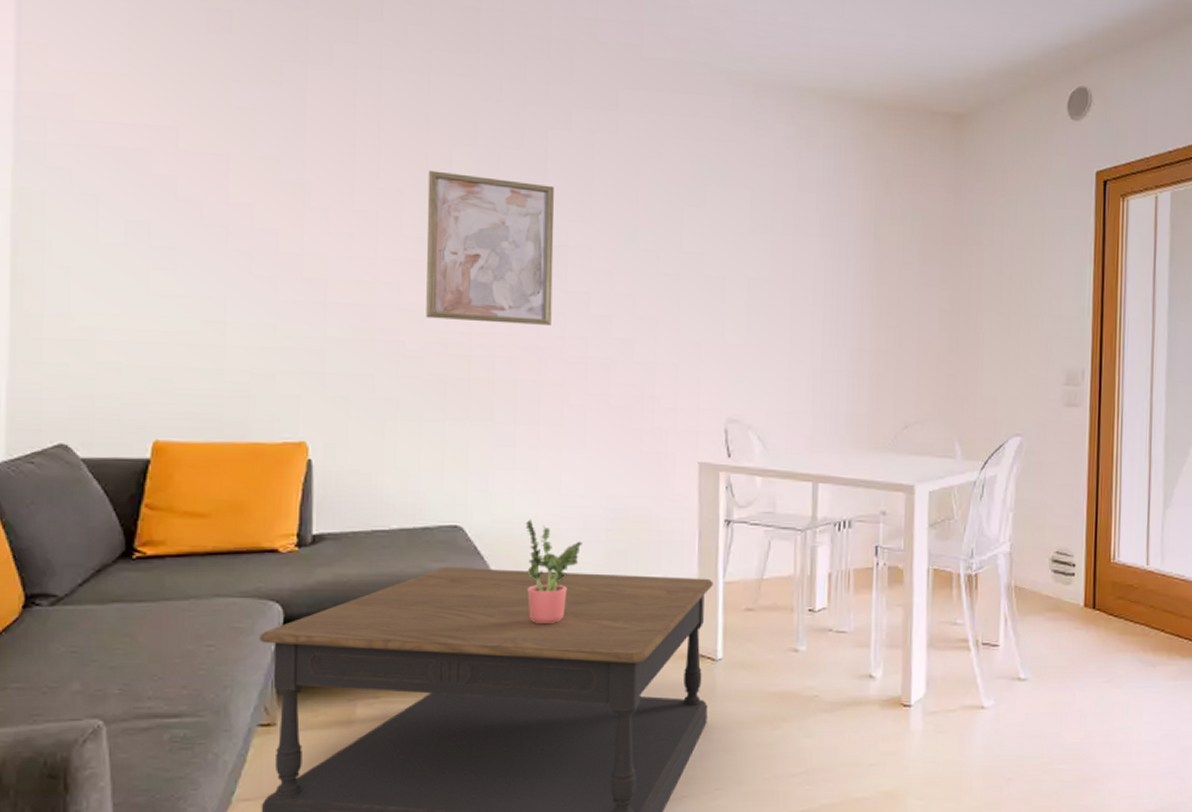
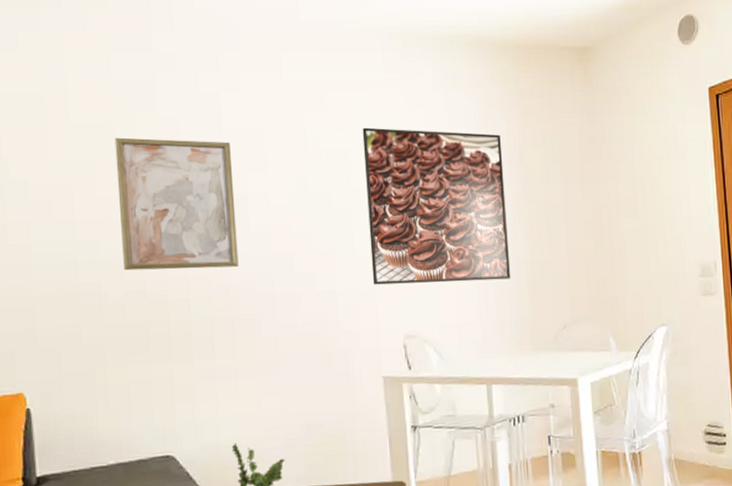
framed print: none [697,183,855,367] -> present [362,127,511,285]

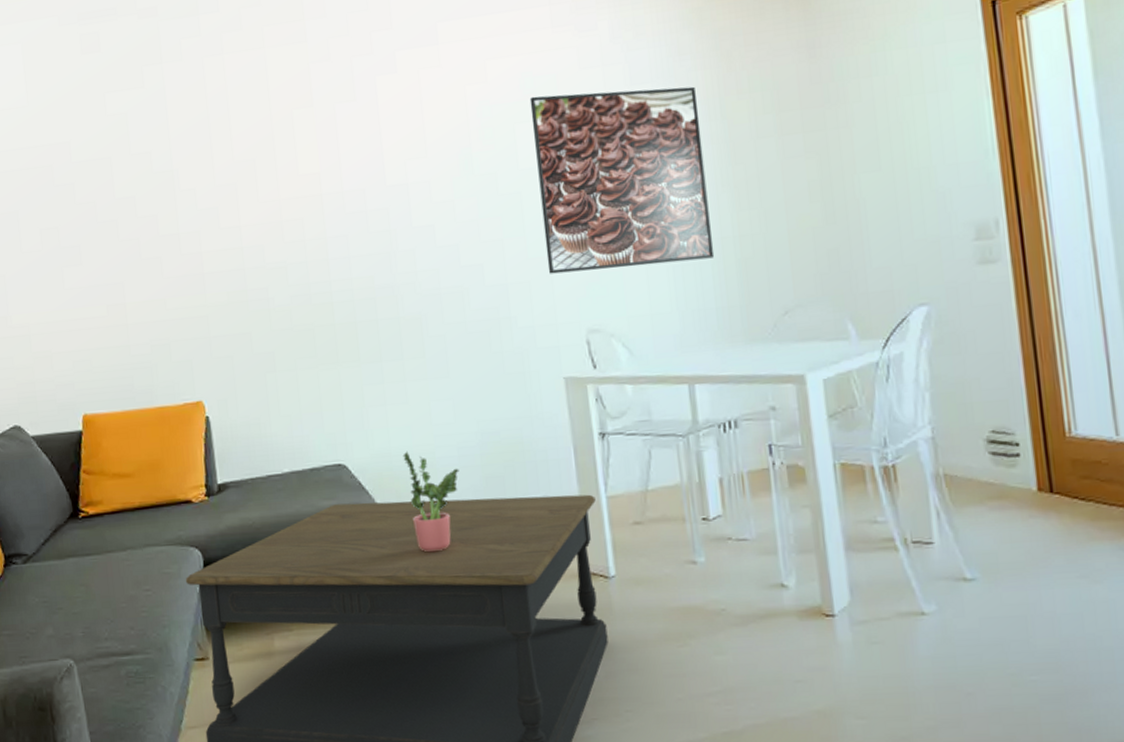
wall art: present [114,137,239,271] -> none [274,129,402,274]

